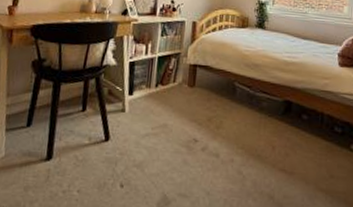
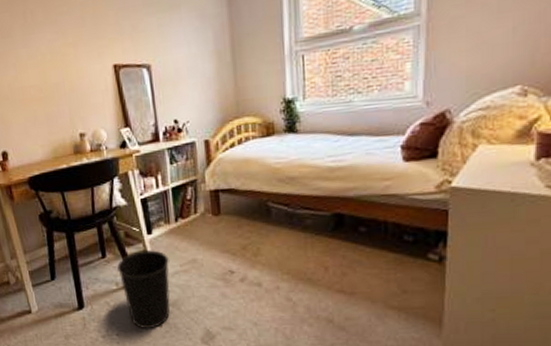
wastebasket: none [94,109,143,188] -> present [117,250,171,328]

